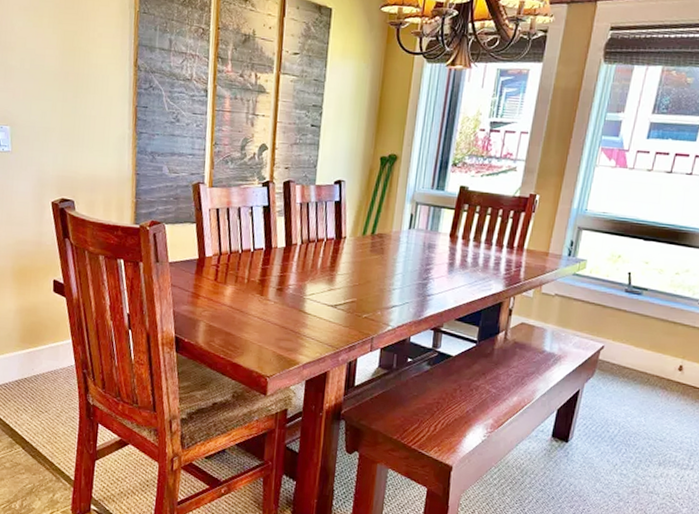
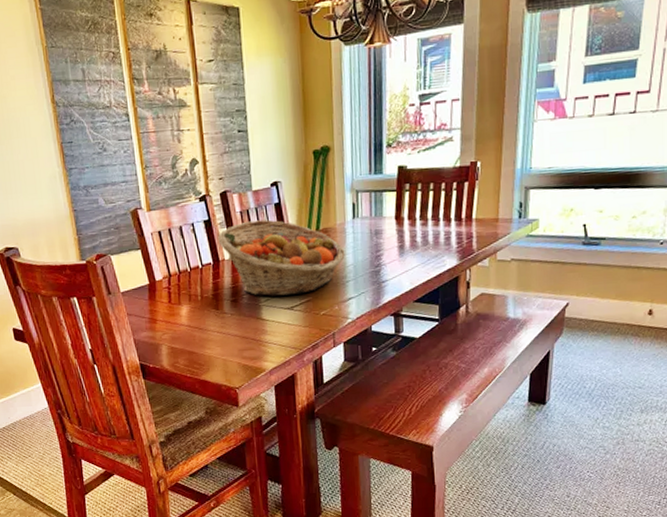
fruit basket: none [274,214,396,294] -> present [218,219,345,297]

